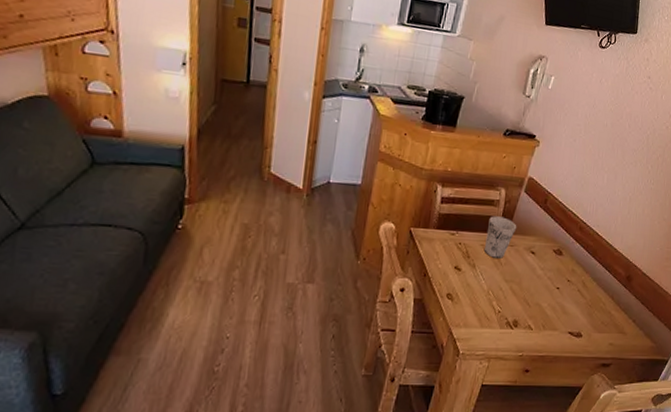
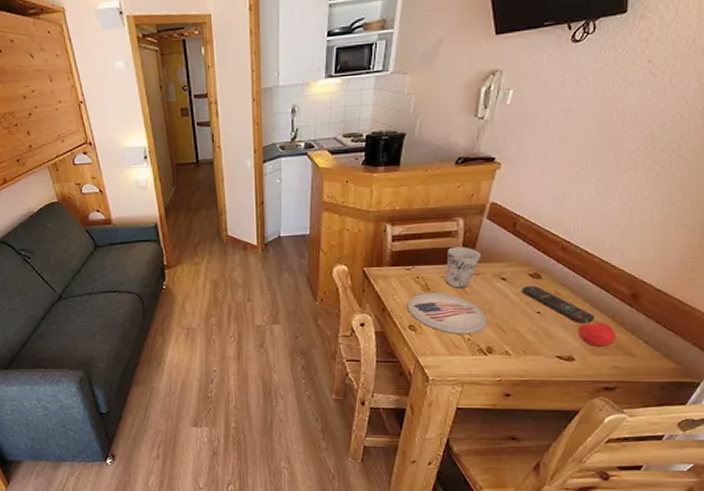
plate: none [447,260,517,306] -> present [407,292,488,334]
remote control: none [546,261,600,301] -> present [521,286,595,324]
fruit: none [586,297,614,325] -> present [577,319,617,348]

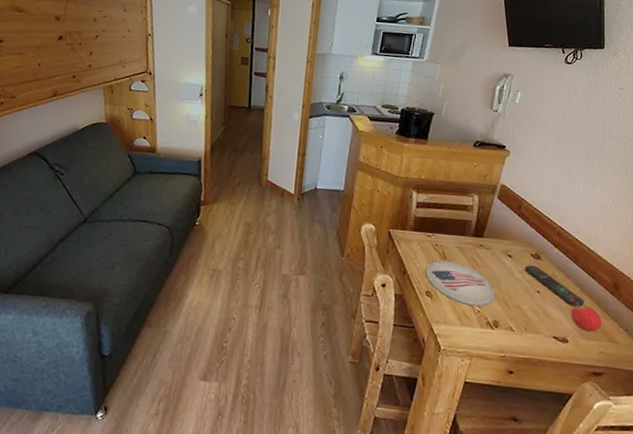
cup: present [446,247,481,289] -> none [461,220,492,261]

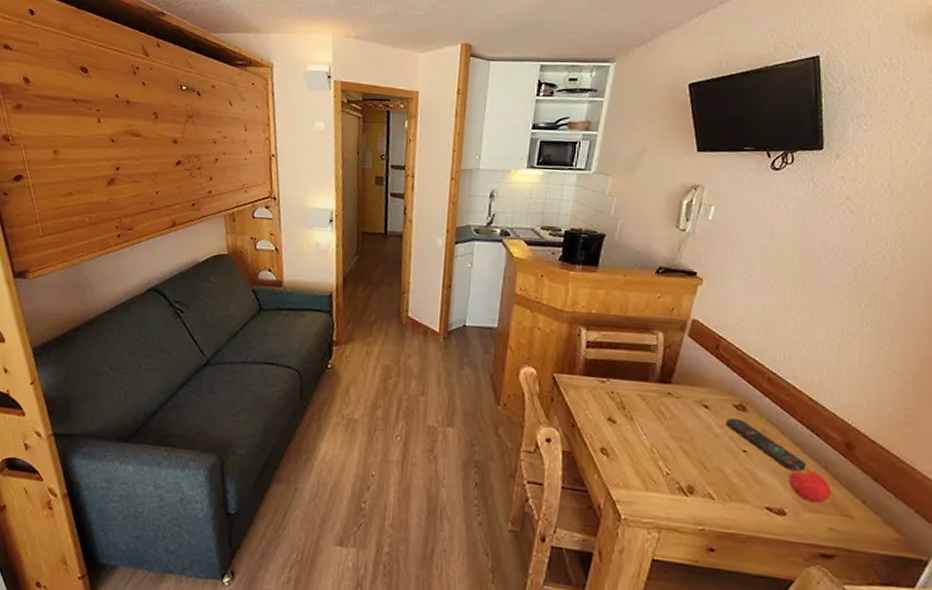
plate: present [425,260,496,306] -> none [599,411,689,468]

